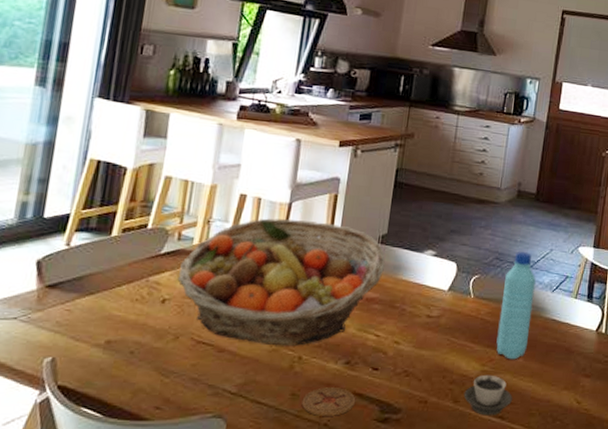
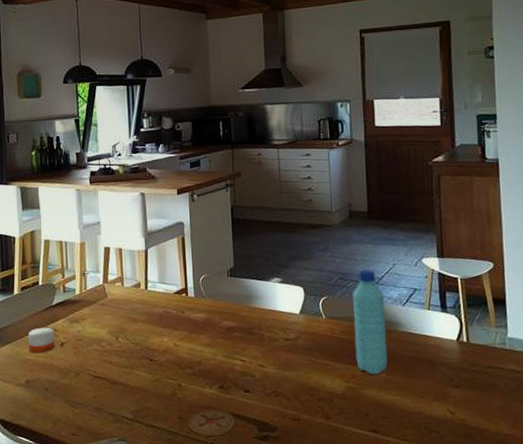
candle: none [118,278,157,310] -> present [28,327,55,354]
fruit basket: present [177,218,386,346] -> none [69,263,237,376]
cup: present [463,374,512,416] -> none [333,390,382,430]

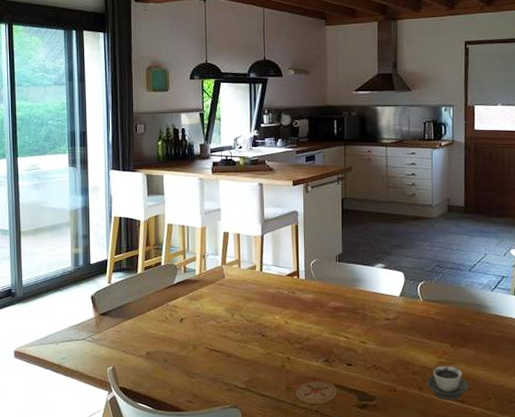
candle: present [28,327,55,354] -> none [150,304,175,328]
cup: none [333,390,382,430] -> present [426,365,469,400]
water bottle: present [353,270,388,375] -> none [447,258,476,352]

